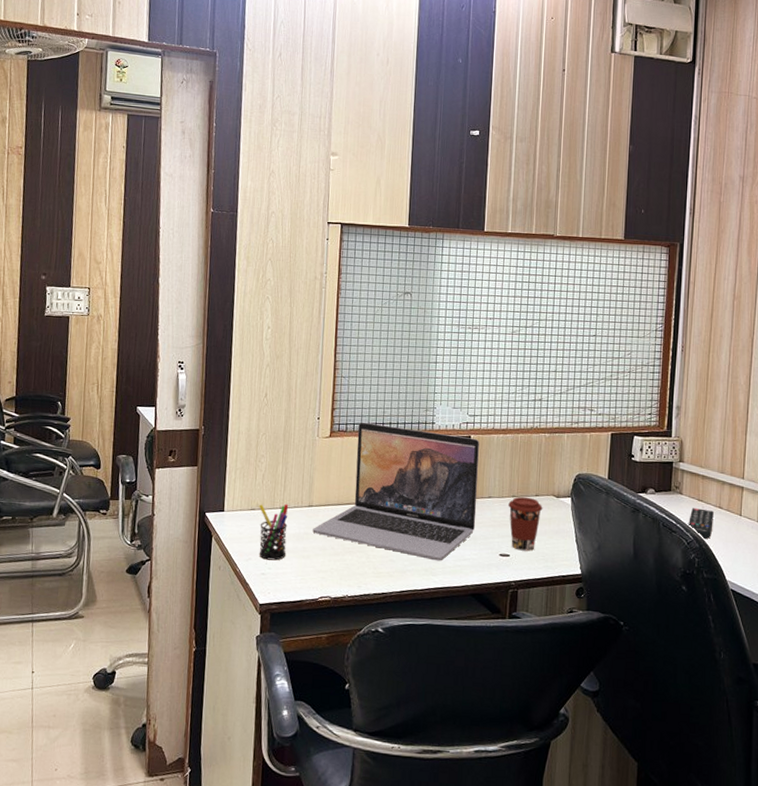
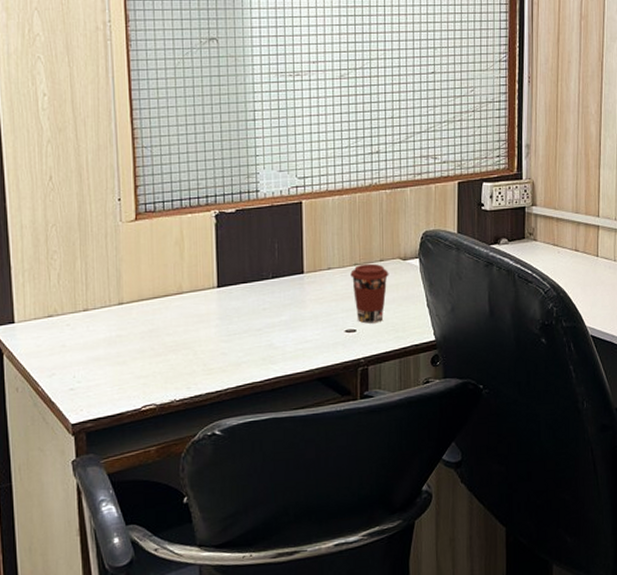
pen holder: present [259,503,289,561] -> none [57,304,98,373]
laptop: present [312,422,479,561] -> none [126,198,316,347]
remote control: present [687,508,714,540] -> none [544,254,570,287]

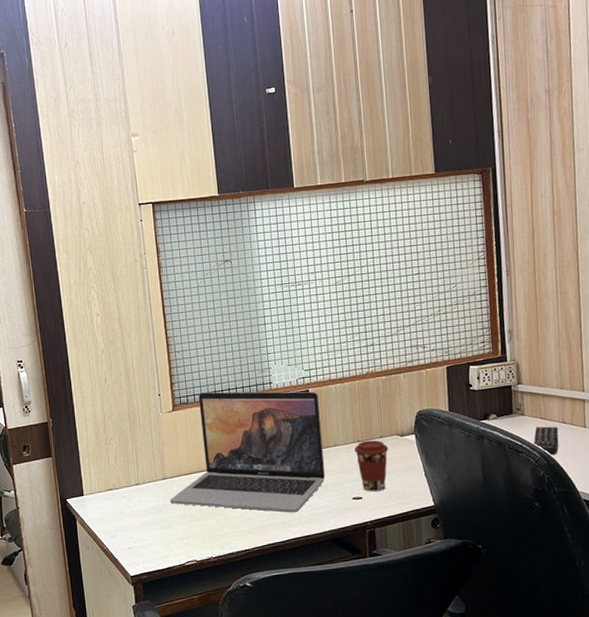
laptop: none [126,198,316,347] -> present [170,391,326,513]
remote control: none [544,254,570,287] -> present [533,426,559,456]

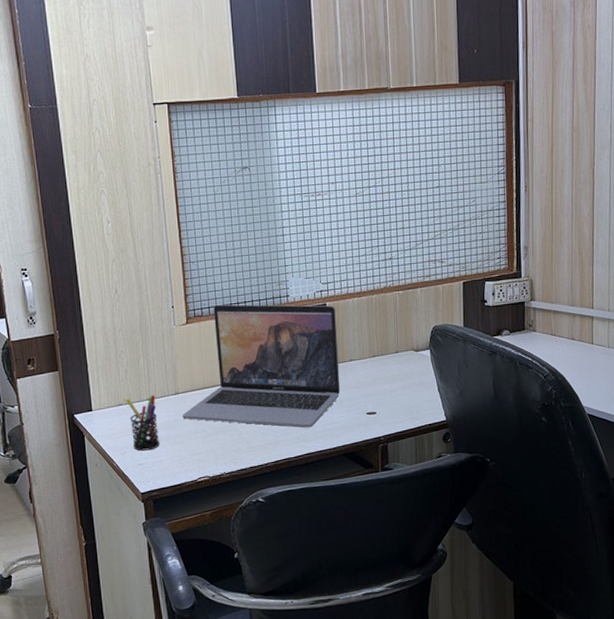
pen holder: none [116,480,149,535] -> present [126,394,160,451]
coffee cup: present [354,440,389,492] -> none [370,355,404,407]
remote control: present [533,426,559,456] -> none [543,342,567,372]

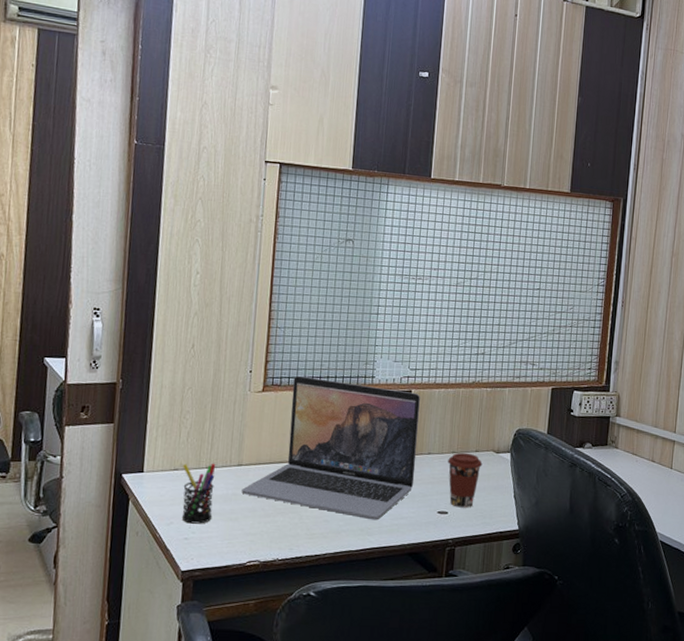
coffee cup: none [370,355,404,407] -> present [448,452,483,508]

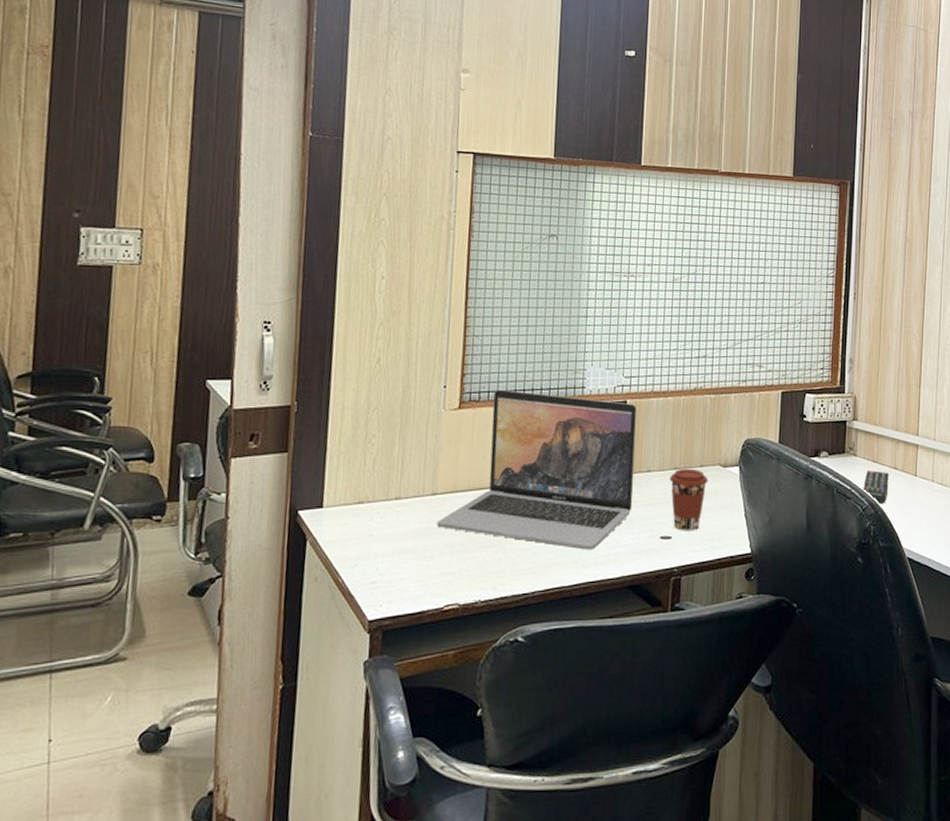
pen holder: present [181,463,216,524] -> none [368,493,407,565]
remote control: none [621,462,647,493] -> present [862,470,889,505]

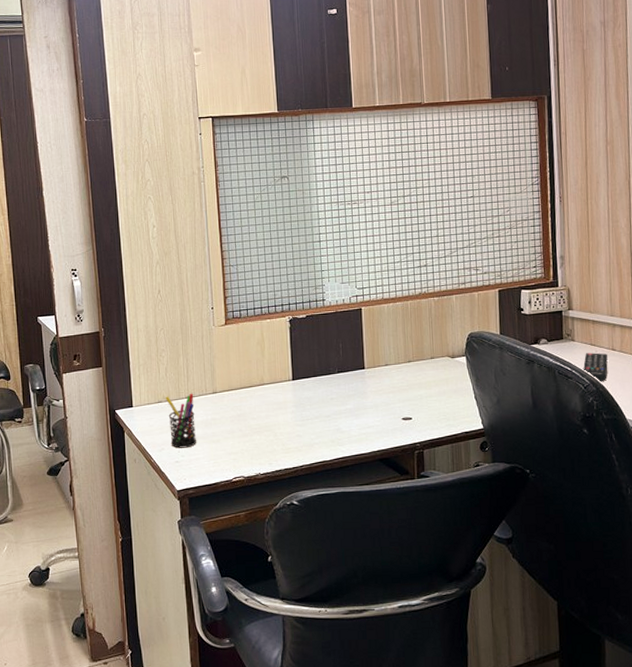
pen holder: none [368,493,407,565] -> present [165,393,197,448]
laptop: present [437,389,637,550] -> none [219,306,376,431]
coffee cup: present [670,468,709,531] -> none [405,360,440,413]

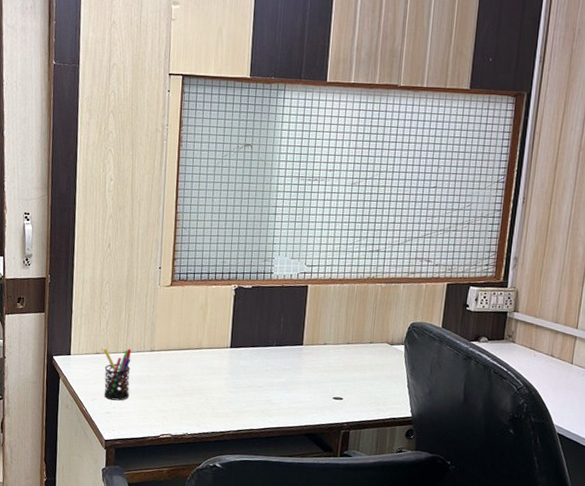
remote control: present [583,353,608,382] -> none [518,356,545,386]

